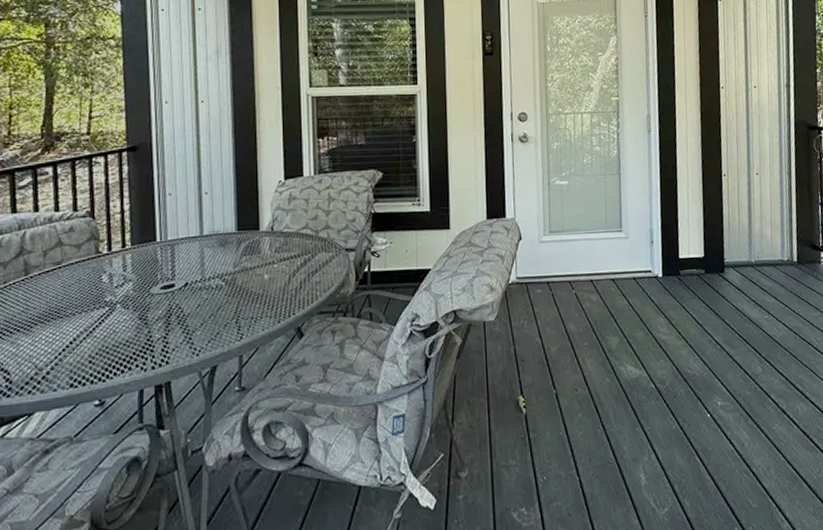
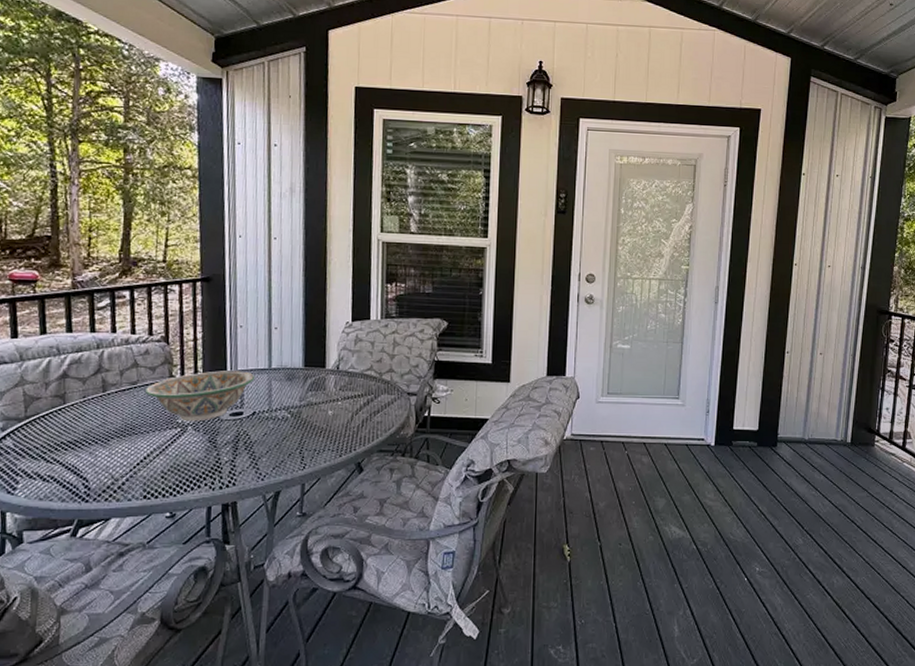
decorative bowl: none [71,240,187,300] -> present [146,371,255,422]

